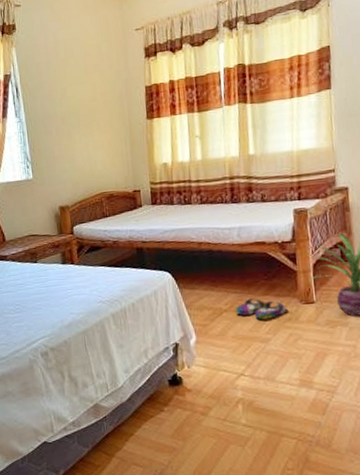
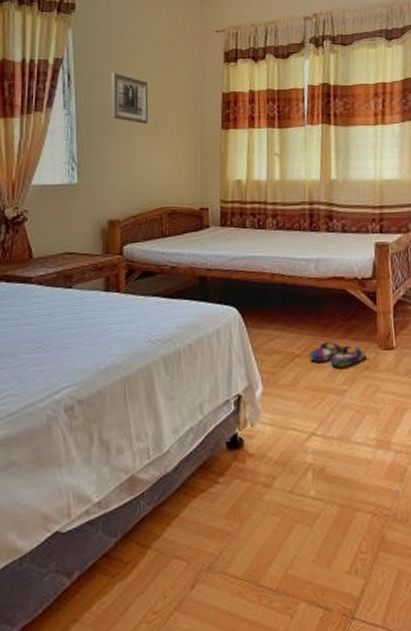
wall art: none [50,80,84,123] -> present [111,72,148,124]

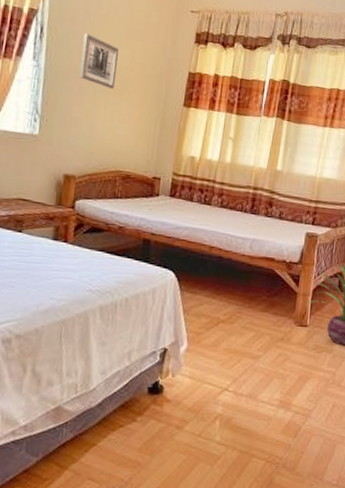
slippers: present [309,341,365,368] -> none [232,312,281,337]

